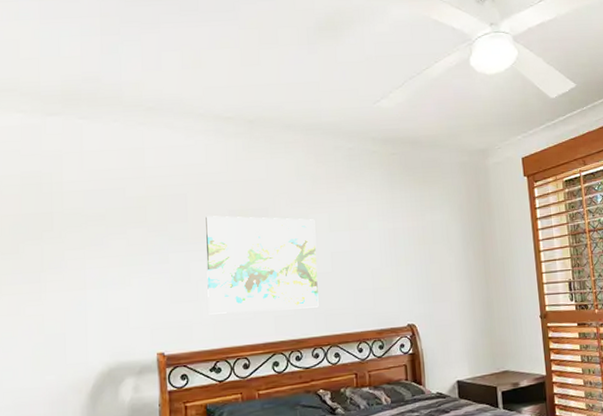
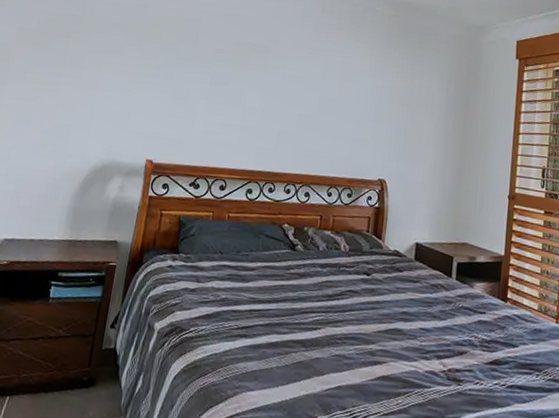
wall art: present [206,216,319,315] -> none [198,44,311,146]

